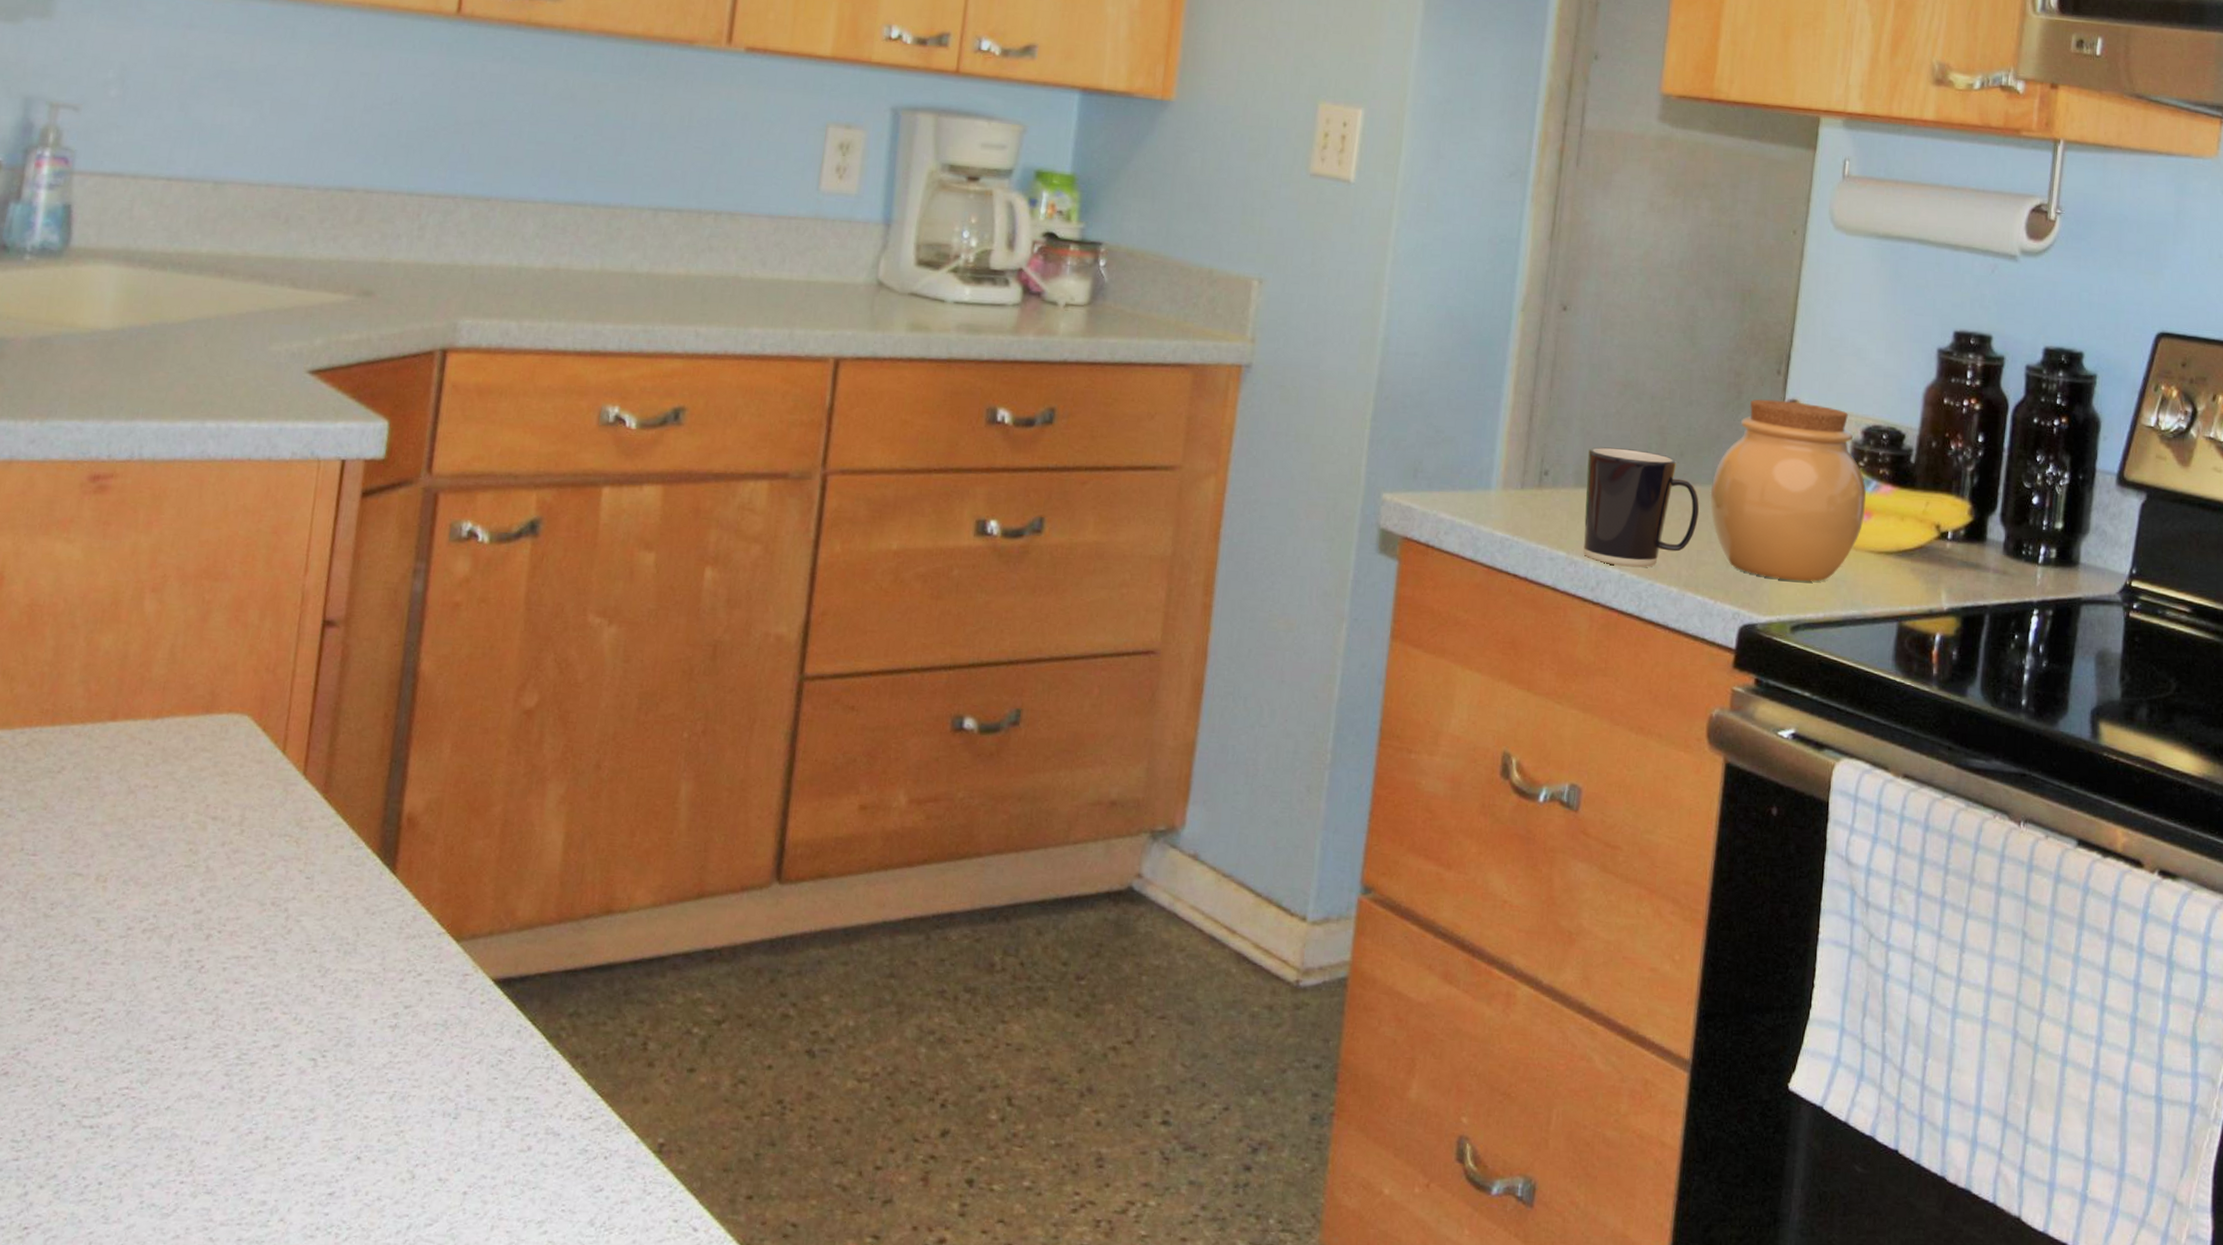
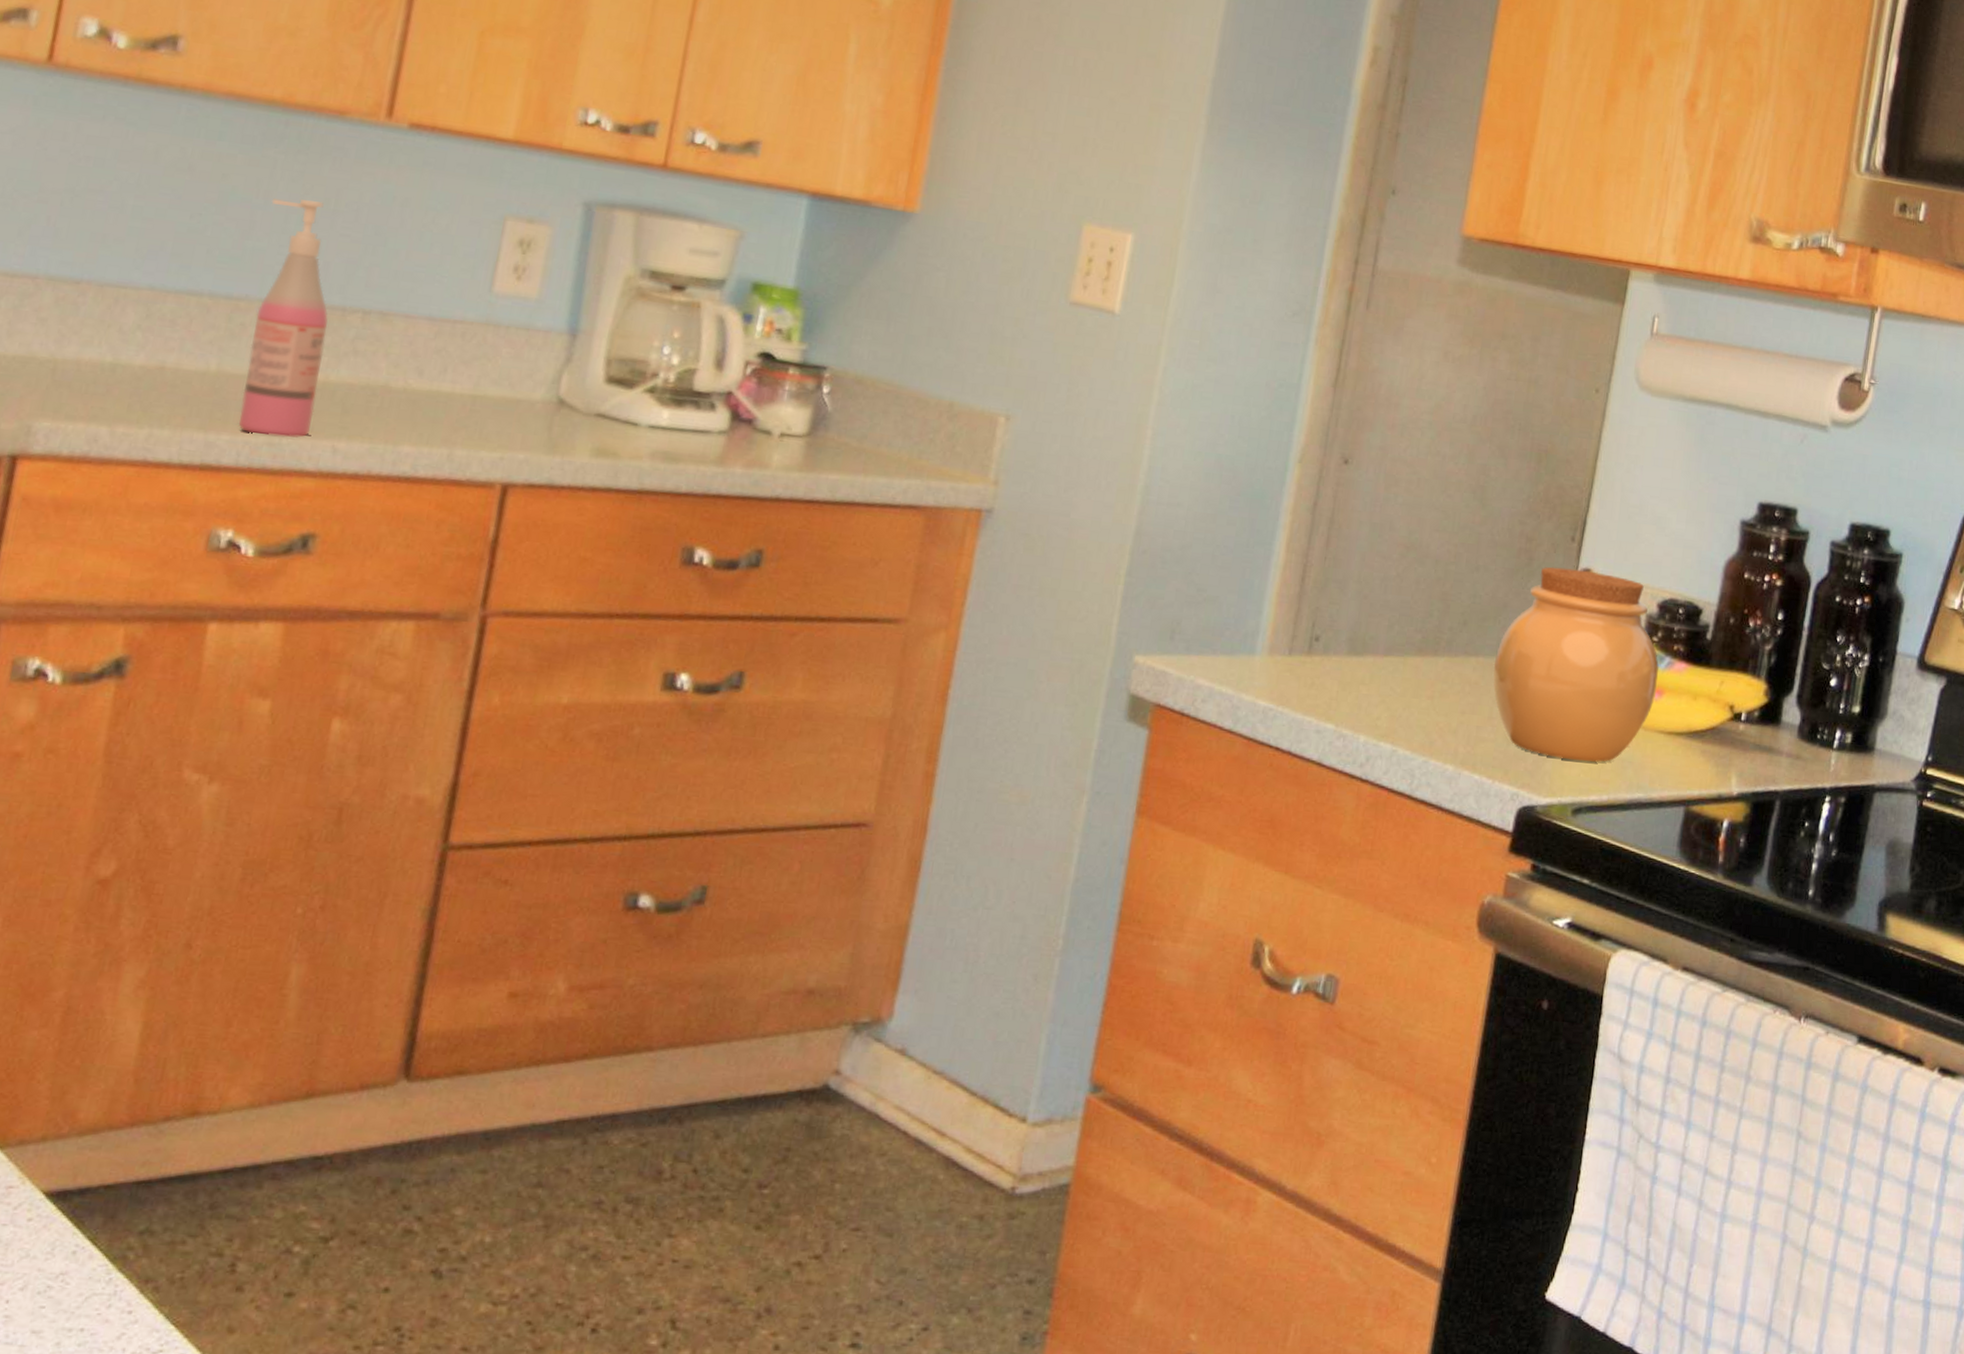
soap dispenser: none [619,119,688,325] -> present [239,199,328,438]
mug: present [1583,446,1700,568] -> none [1353,612,1481,743]

